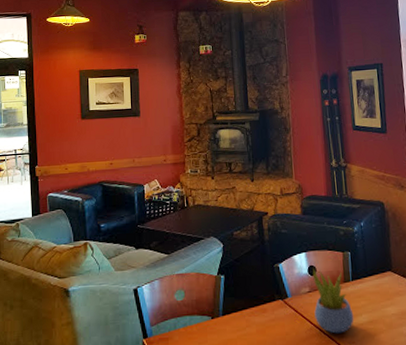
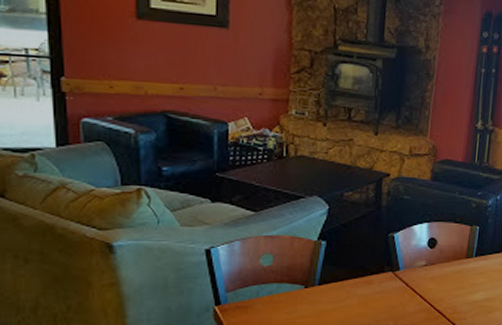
succulent plant: present [312,268,354,334] -> none [427,241,470,310]

